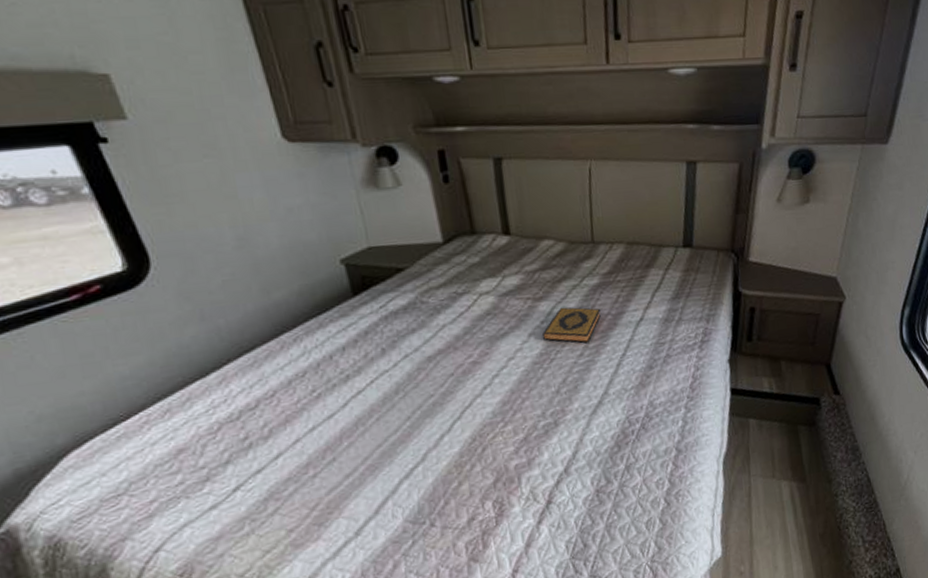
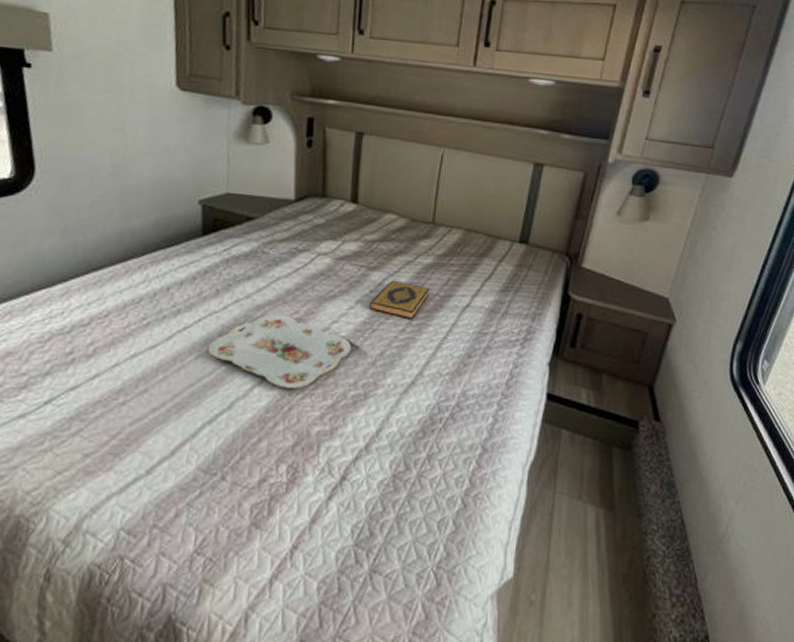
serving tray: none [387,361,534,432] -> present [207,314,352,388]

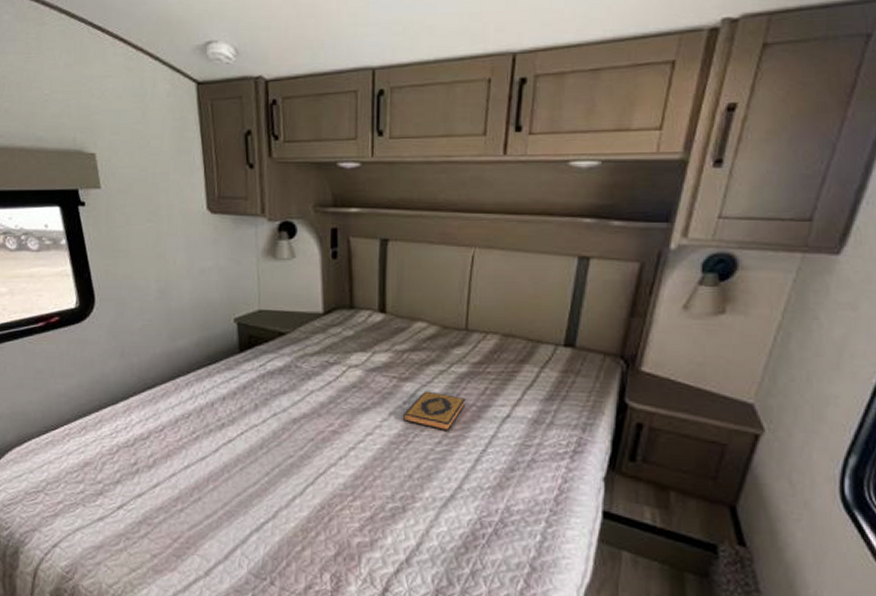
serving tray: present [207,314,352,388] -> none [251,427,388,500]

